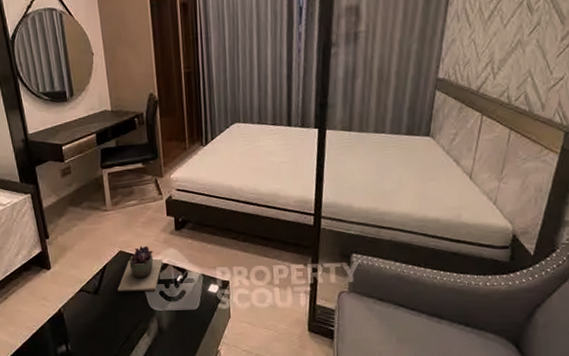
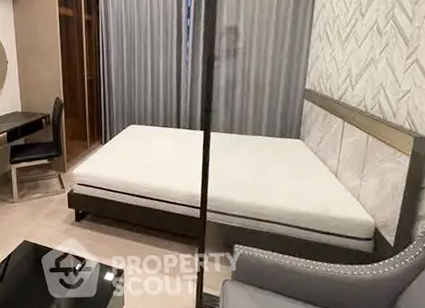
succulent plant: present [117,246,163,292] -> none [20,236,63,280]

